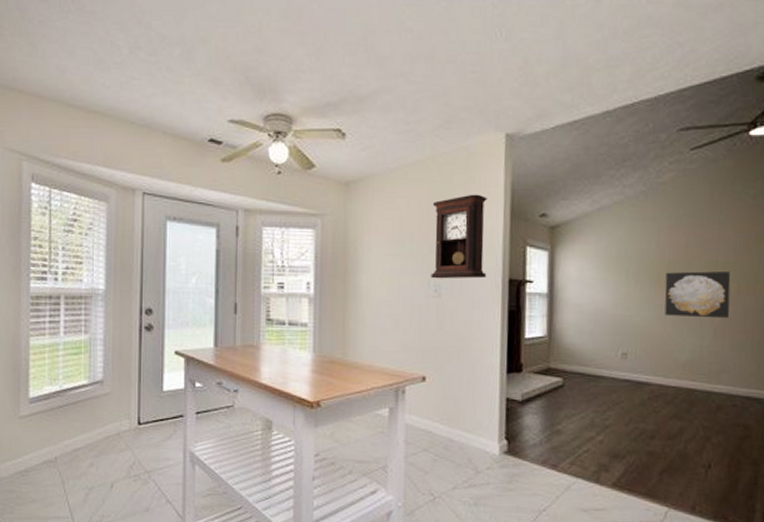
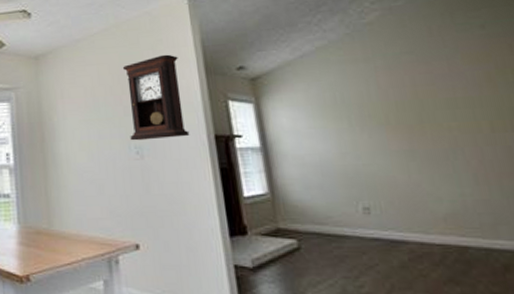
wall art: present [664,270,731,319] -> none [395,107,490,162]

